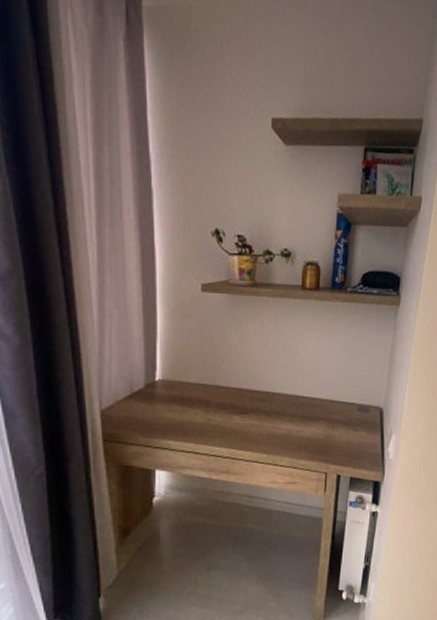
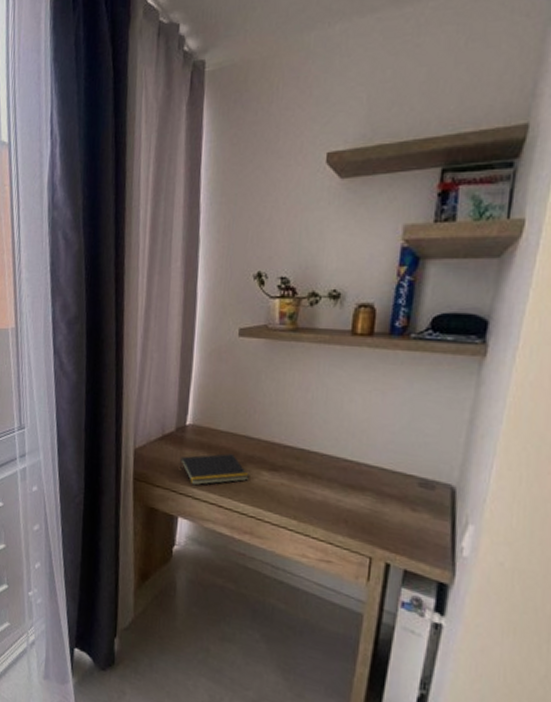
notepad: none [151,404,221,438] -> present [179,453,249,486]

